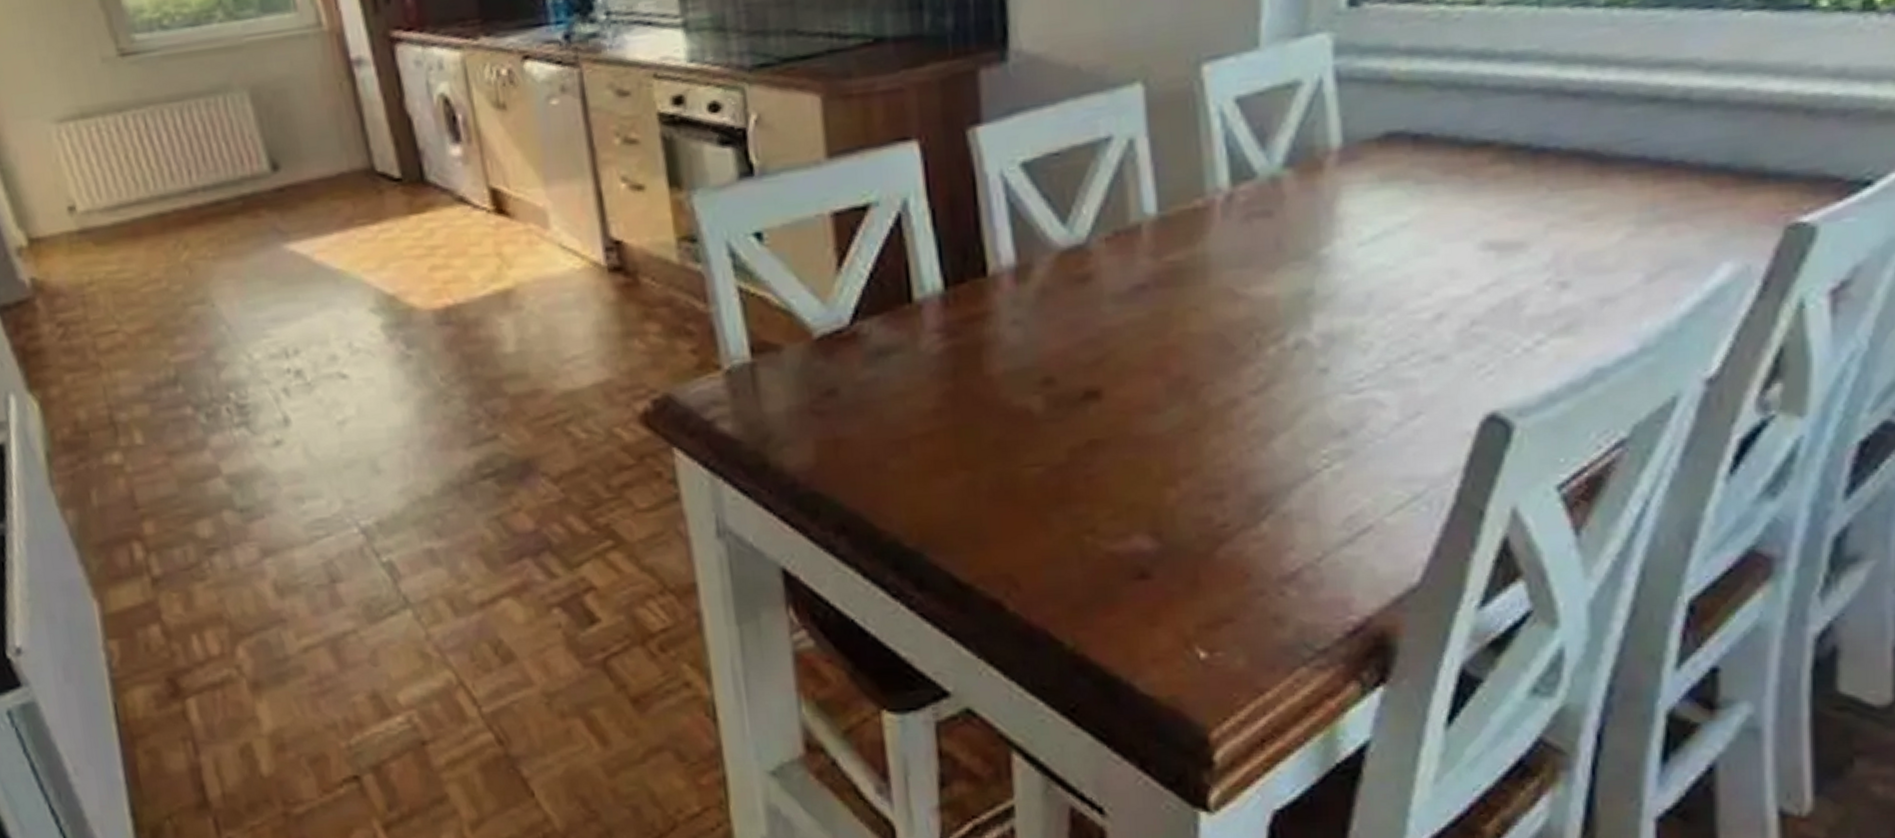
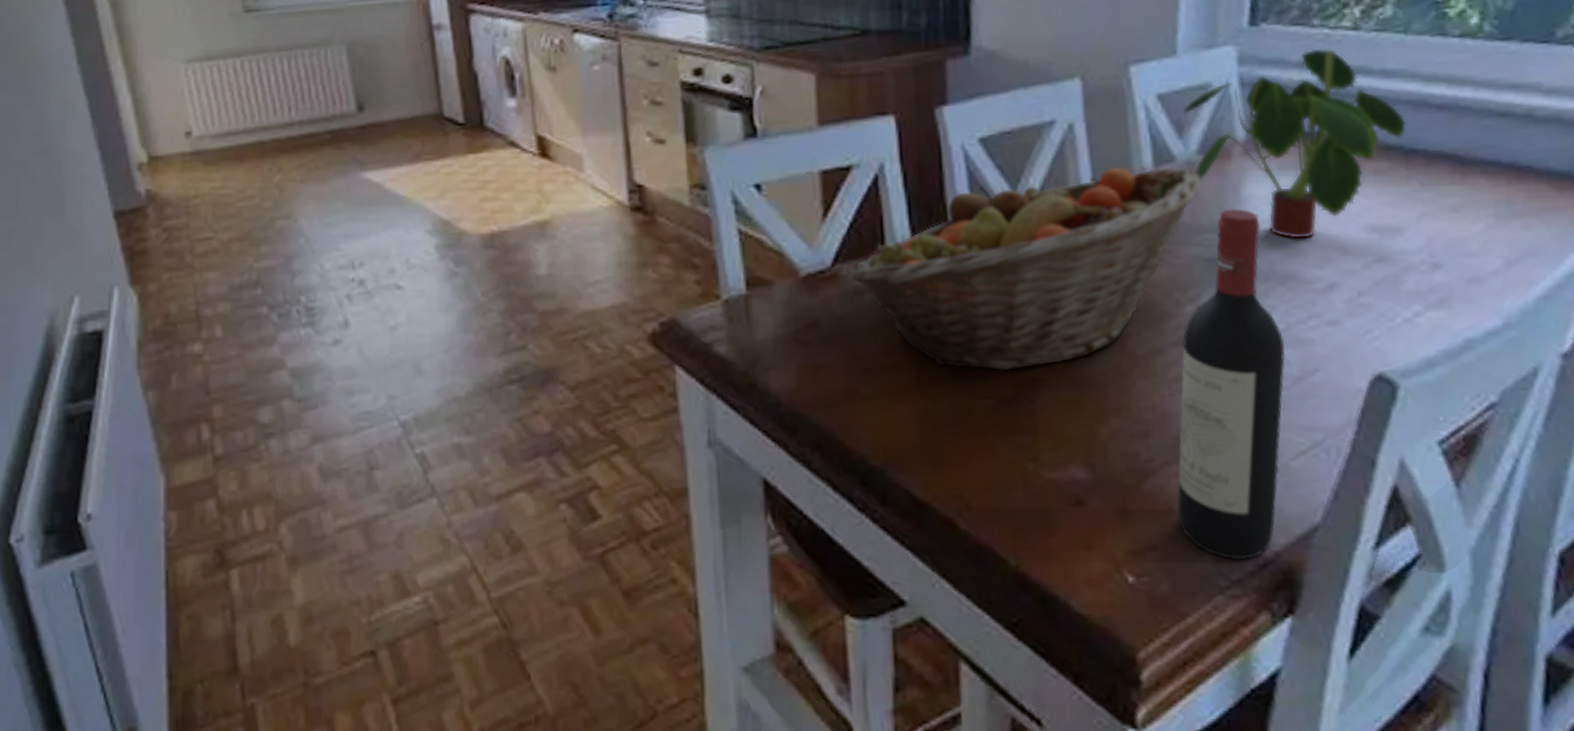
fruit basket: none [872,184,1289,434] -> present [850,166,1203,371]
wine bottle: none [1255,230,1383,629] -> present [1177,208,1285,561]
plant: none [1267,29,1537,263] -> present [1184,48,1407,239]

